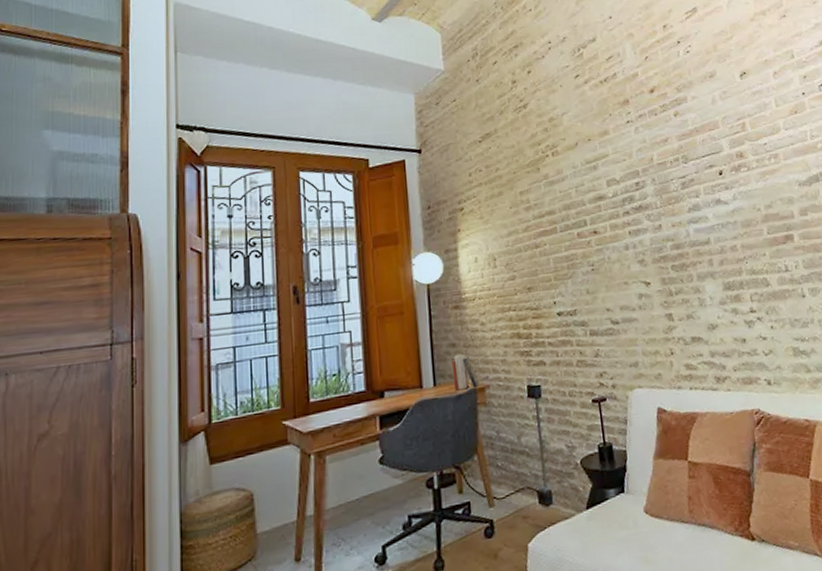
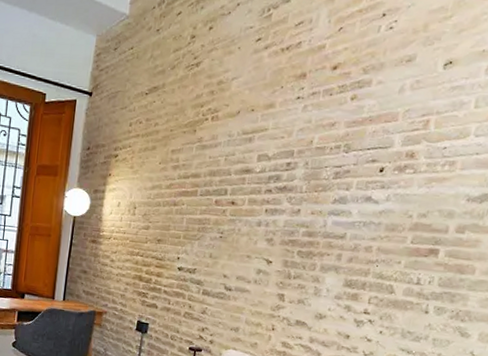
books: present [451,353,479,391] -> none [79,280,99,311]

